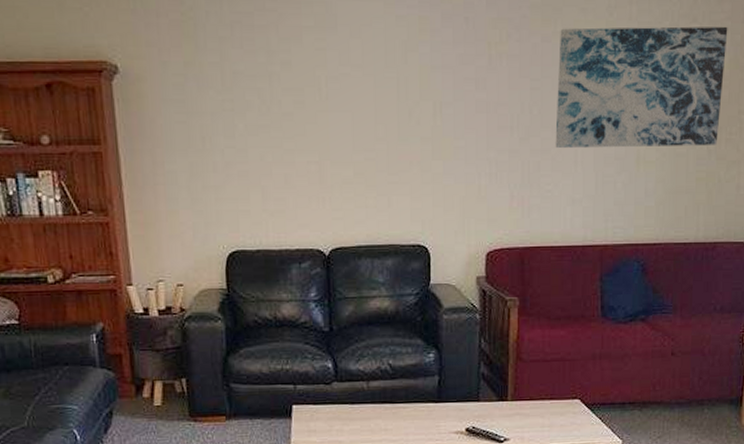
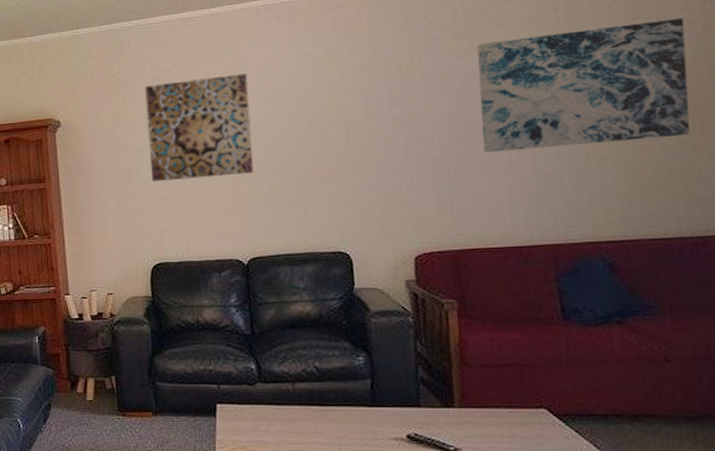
wall art: none [221,30,340,155] -> present [145,73,254,182]

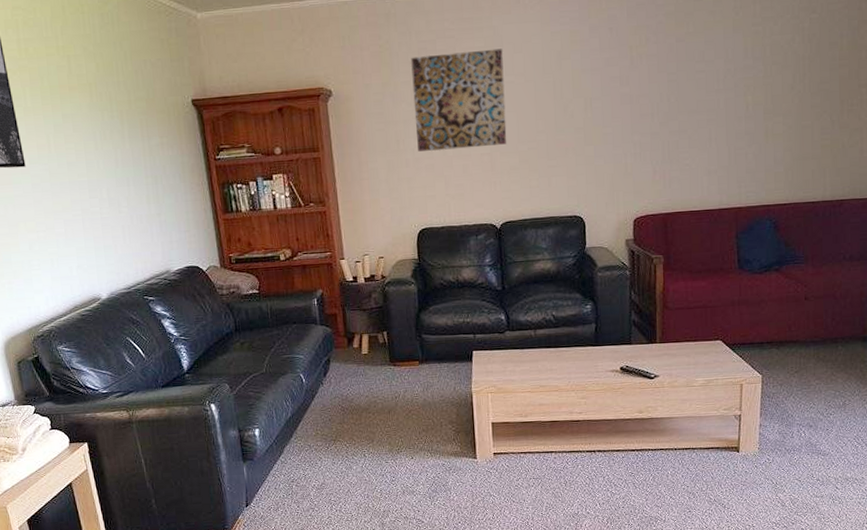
wall art: present [477,17,691,152] -> none [691,14,845,128]

